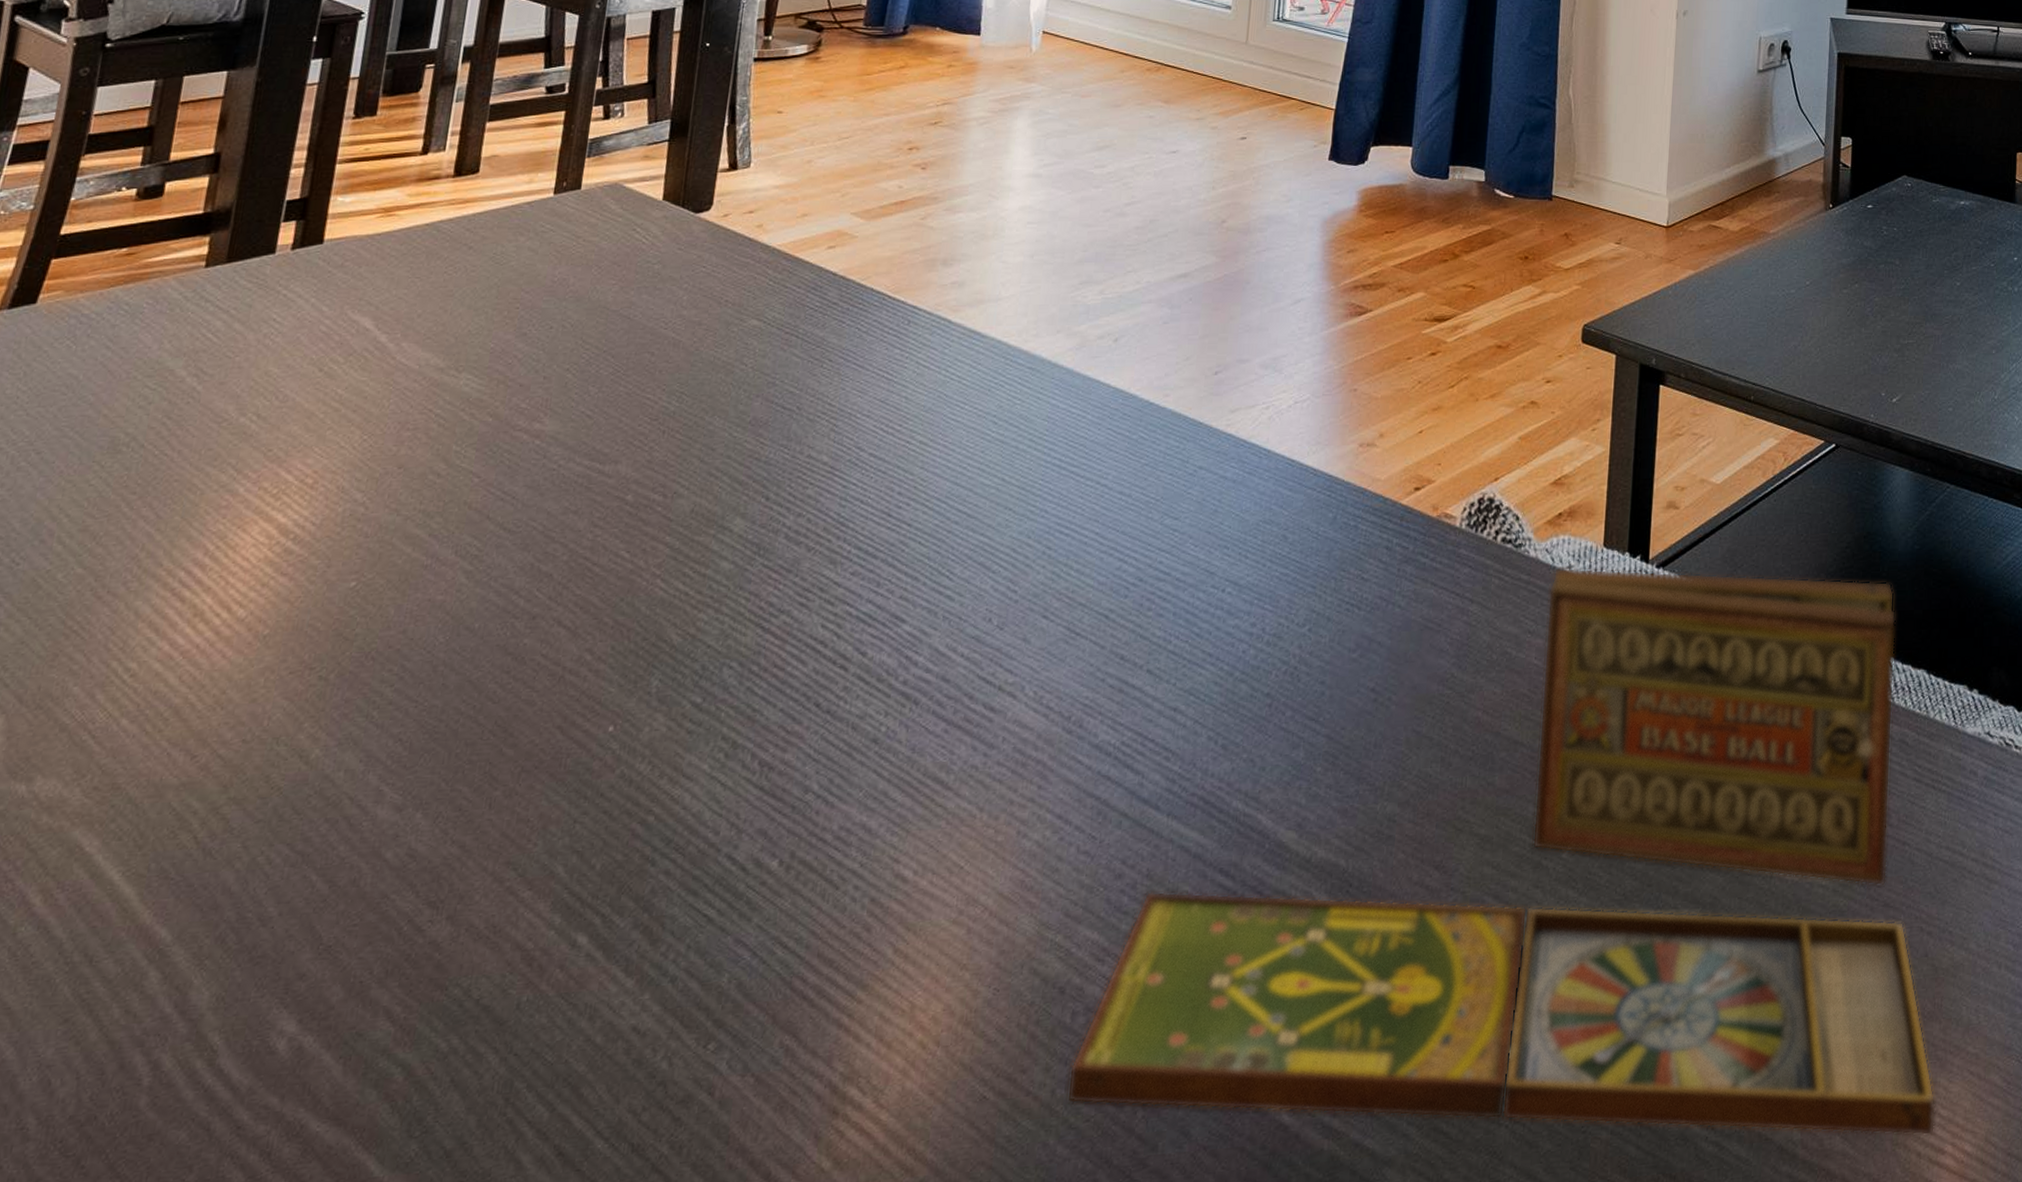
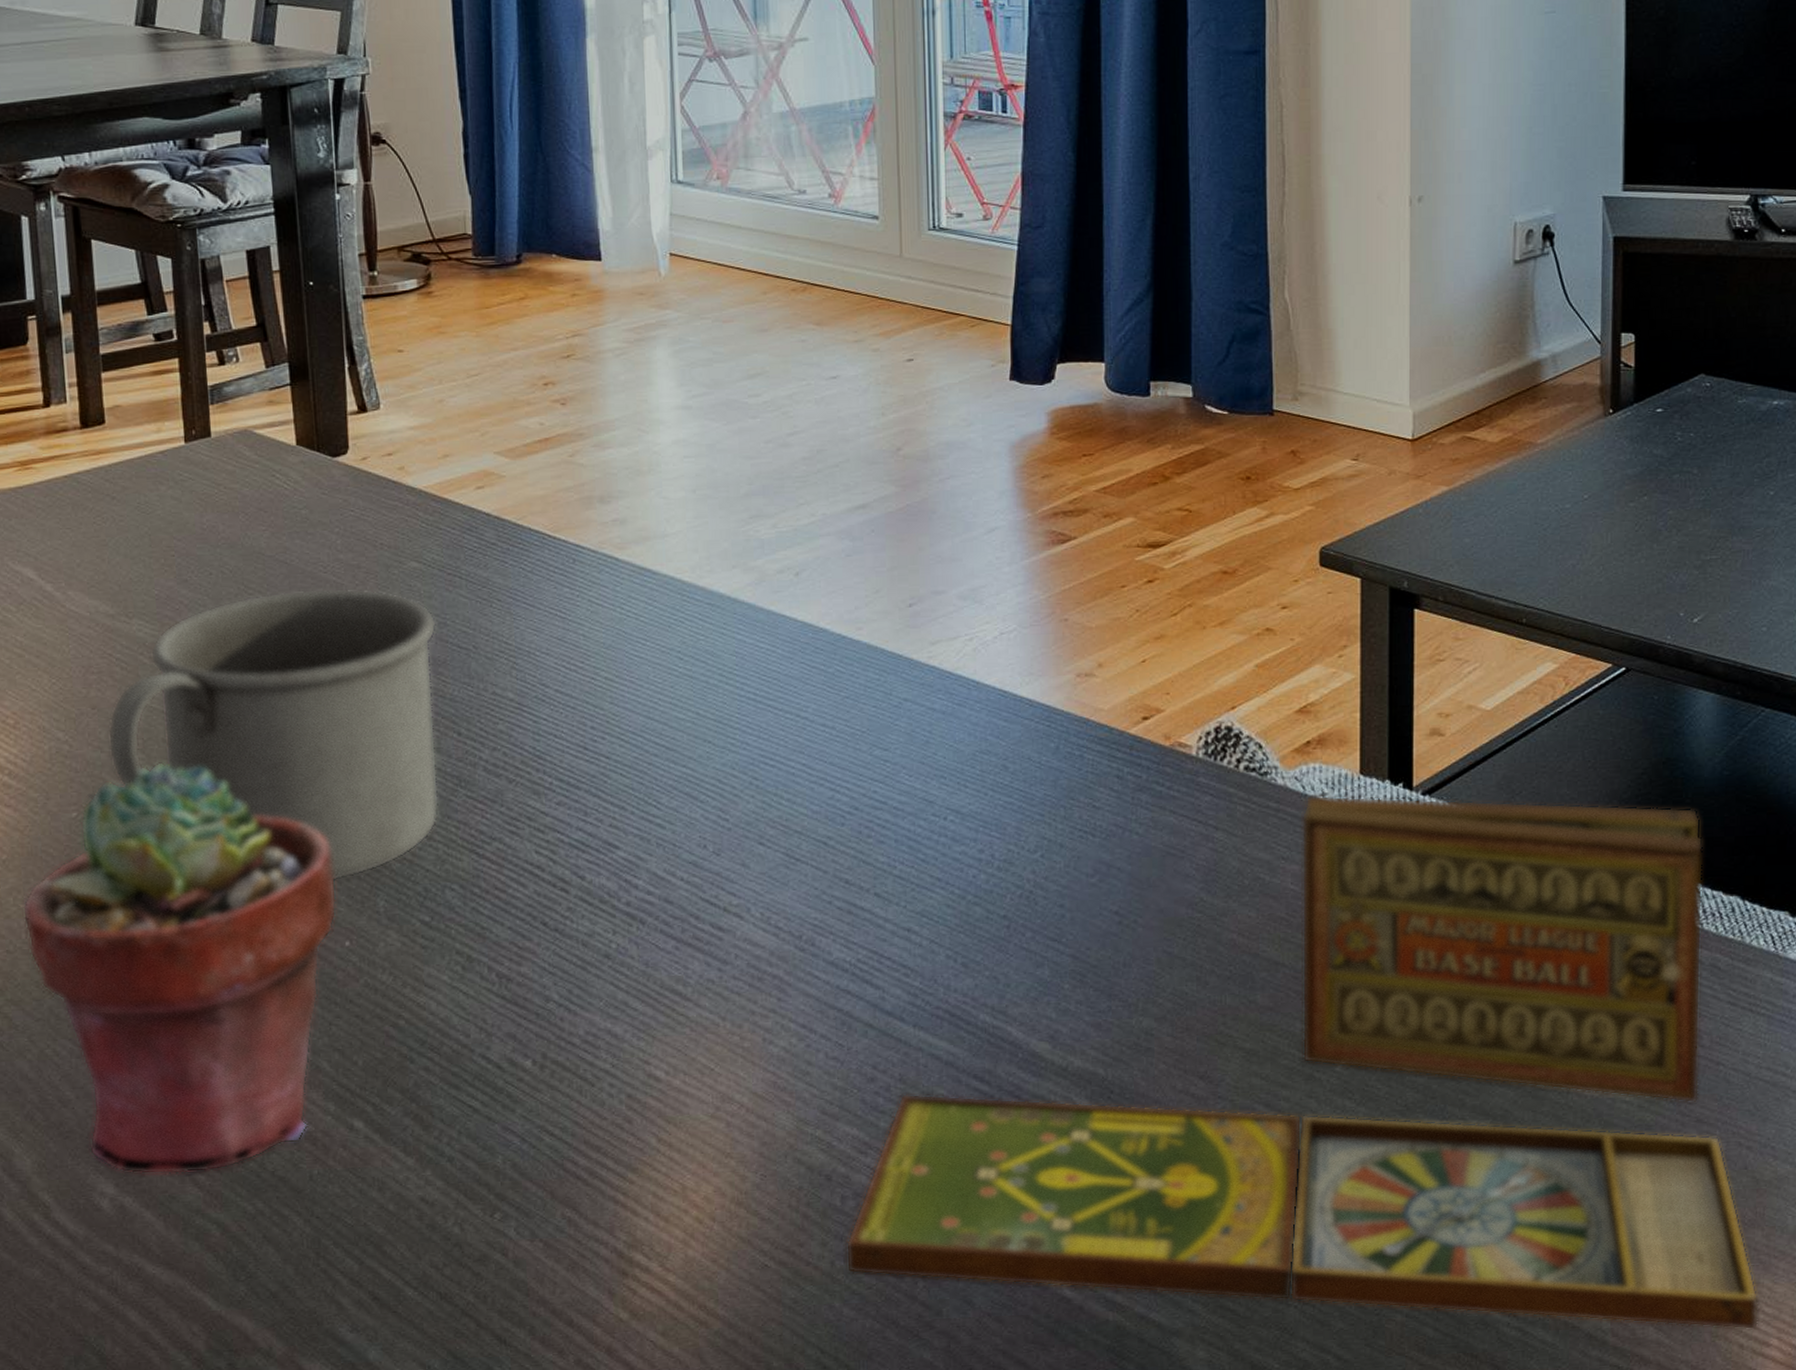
potted succulent: none [266,525,614,1008] -> present [22,761,337,1175]
mug: none [404,344,766,659] -> present [107,587,439,882]

